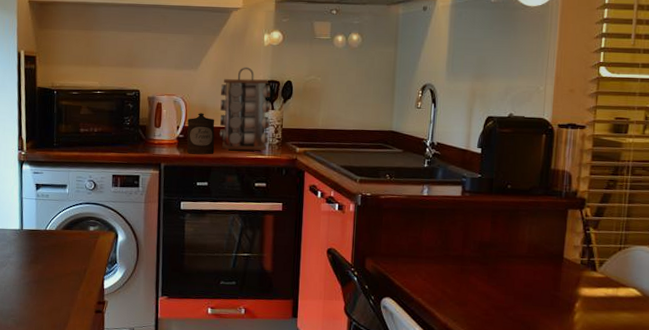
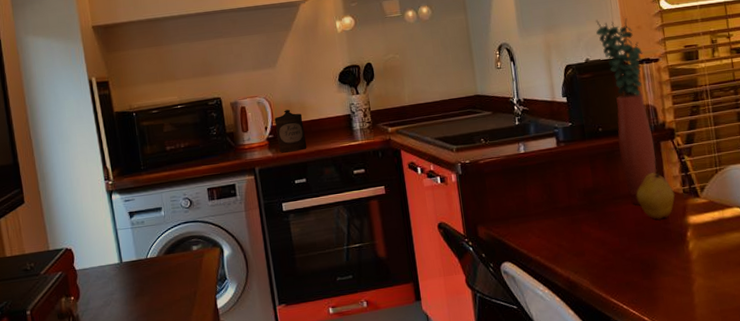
spice rack: present [219,67,271,152] -> none [301,56,360,143]
vase: none [523,75,571,268] -> present [595,18,657,206]
fruit: none [532,238,571,285] -> present [636,172,675,220]

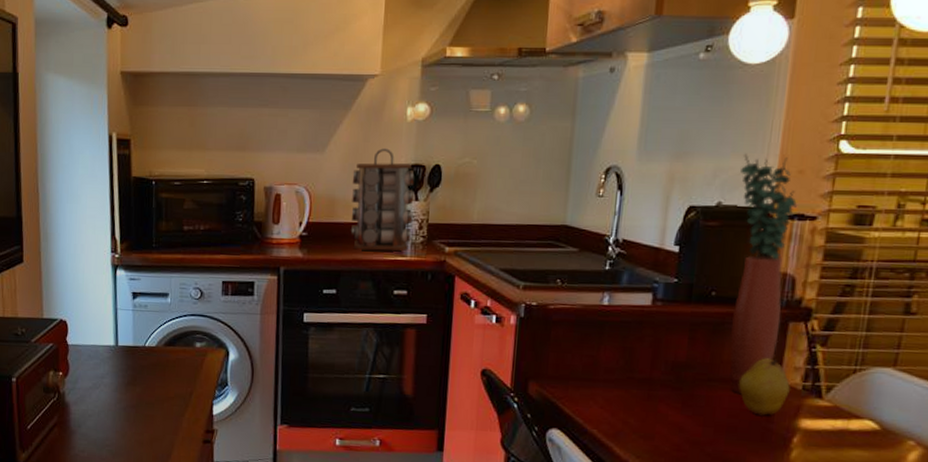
canister: present [274,109,307,153] -> none [311,205,346,257]
spice rack: none [301,56,360,143] -> present [351,148,415,252]

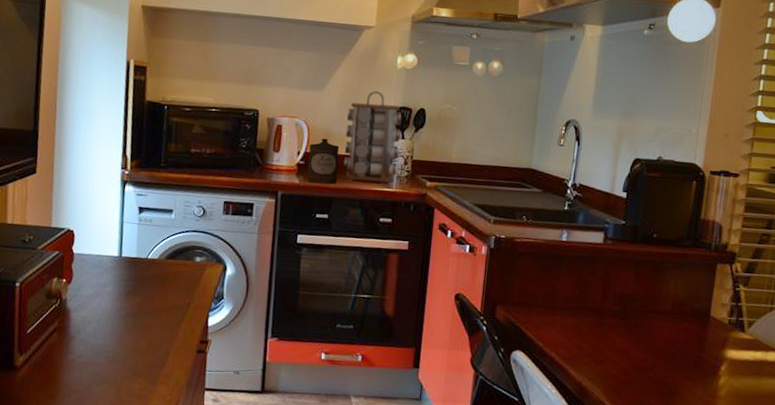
canister: none [311,205,346,257] -> present [307,138,340,185]
vase: present [729,153,798,395] -> none [668,116,724,326]
fruit: present [739,358,790,416] -> none [676,294,719,346]

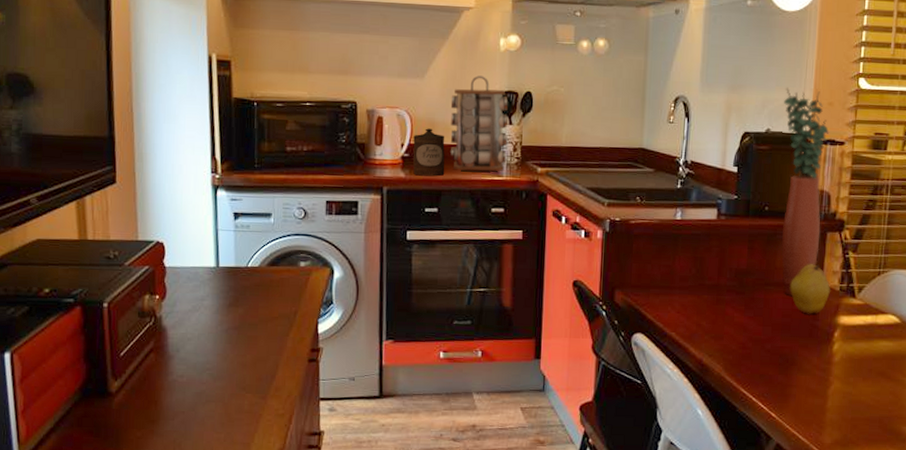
vase: none [668,116,724,326] -> present [781,87,830,297]
fruit: none [676,294,719,346] -> present [790,264,830,314]

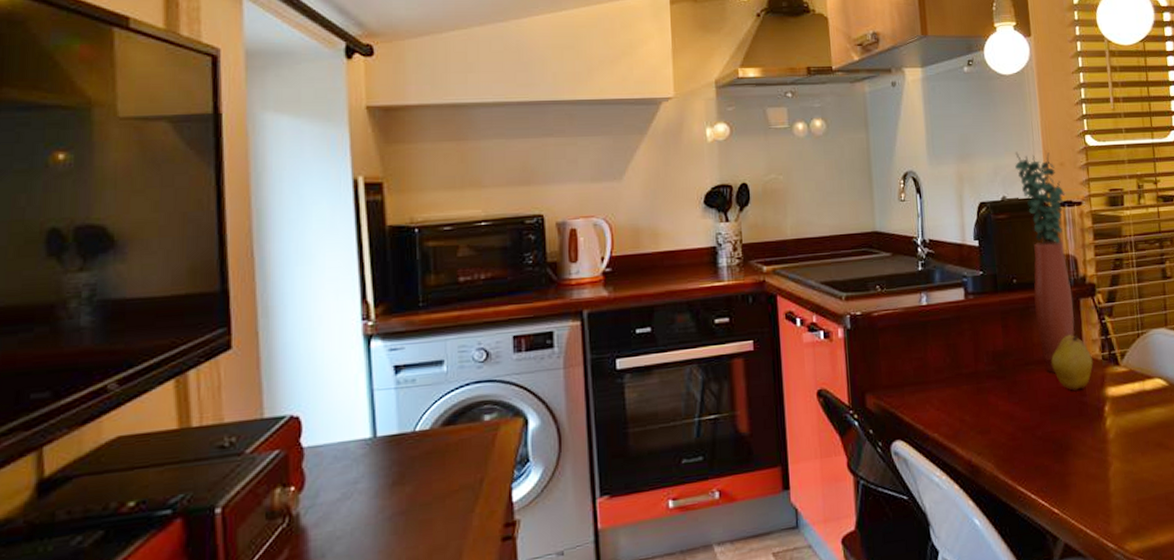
canister: present [413,128,445,177] -> none [615,236,656,293]
spice rack: present [450,75,508,173] -> none [655,171,727,281]

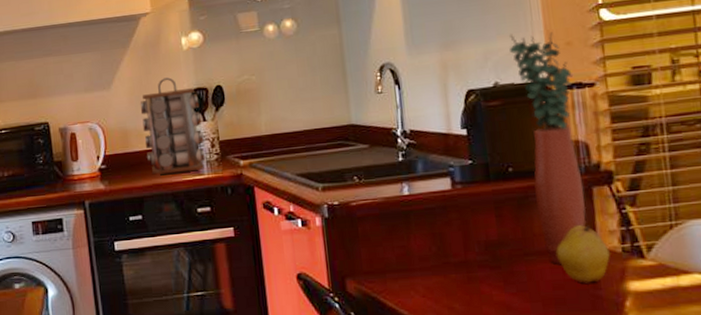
spice rack: none [655,171,727,281] -> present [140,77,206,175]

